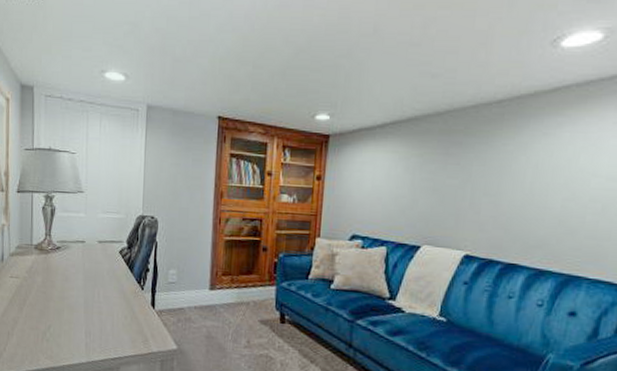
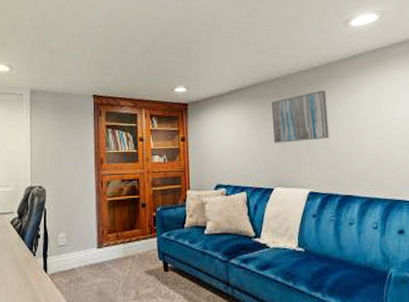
wall art: none [429,131,509,194] -> present [271,90,329,143]

